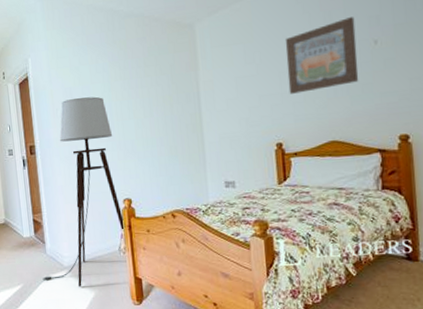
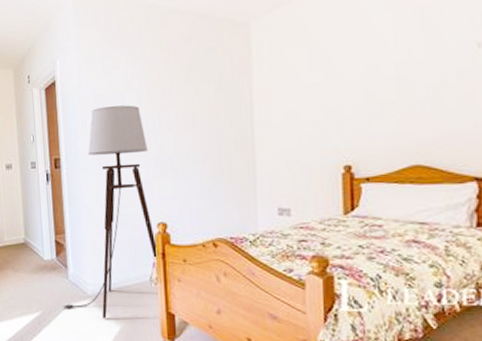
wall art: present [285,17,359,94] -> none [361,13,455,107]

